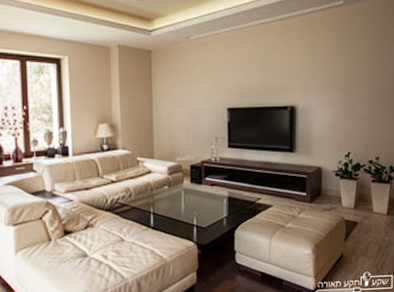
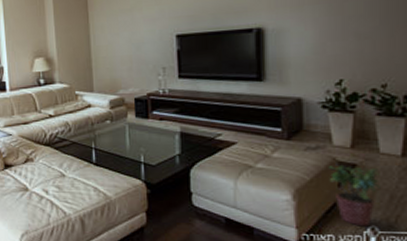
potted plant: none [338,222,373,273] -> present [328,164,380,227]

